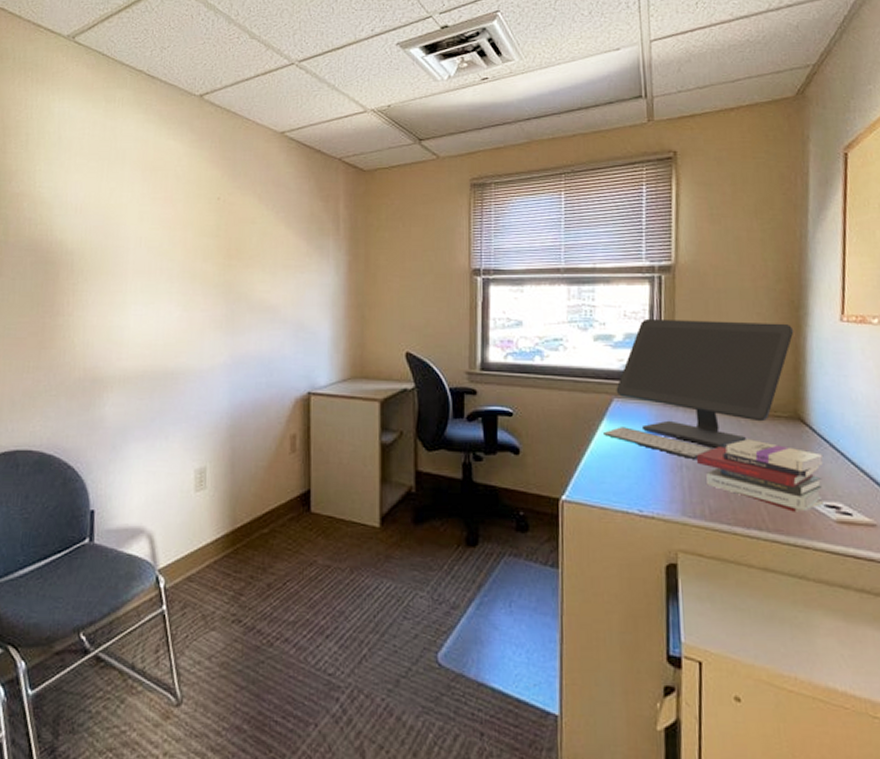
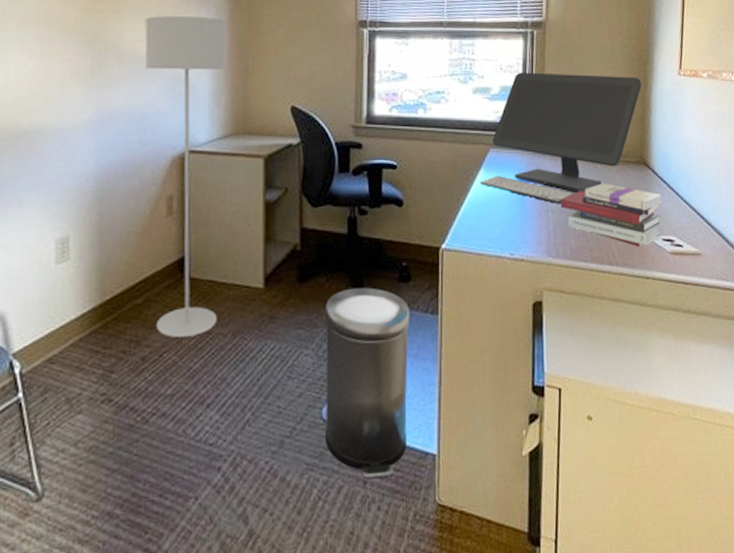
floor lamp: none [272,269,345,568] -> present [145,16,227,338]
pedal bin: none [441,534,529,733] -> present [326,287,410,480]

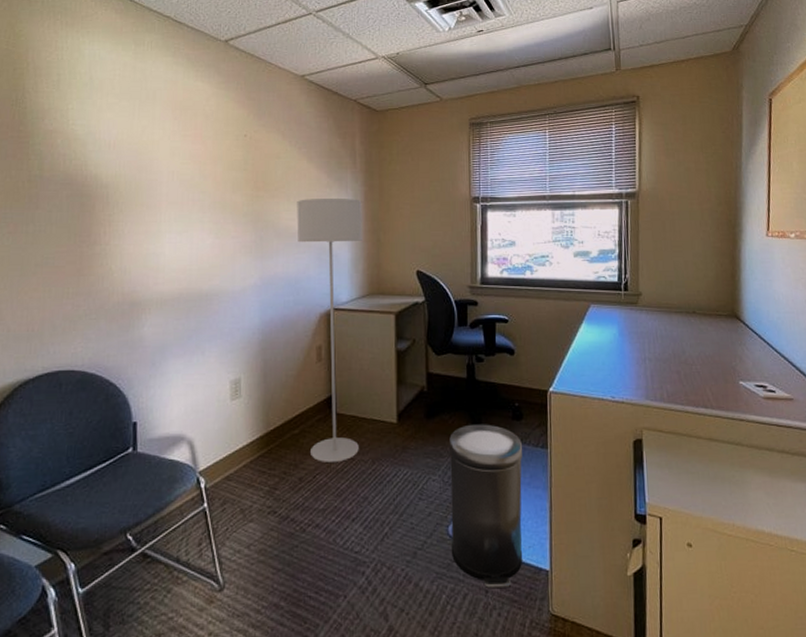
computer: present [480,72,642,203] -> none [583,237,732,352]
books: present [560,183,662,247] -> none [656,334,754,392]

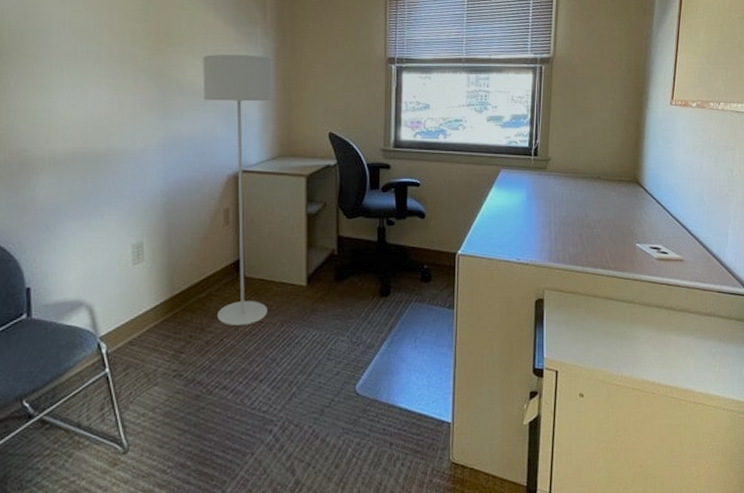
pedal bin: present [449,424,523,589] -> none [359,286,430,442]

